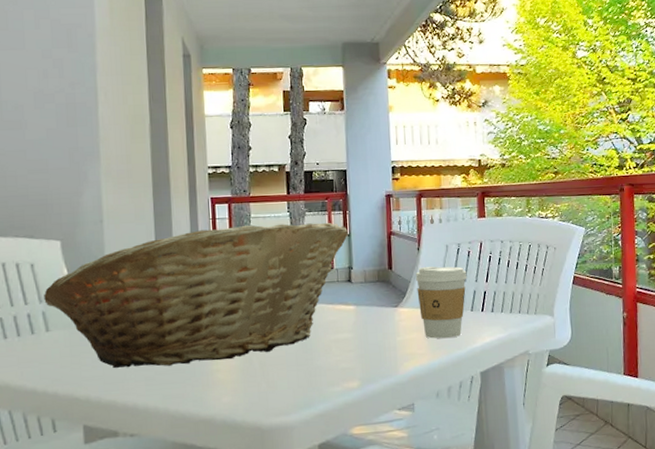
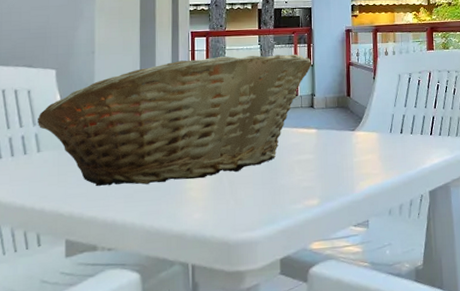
coffee cup: present [416,266,467,339] -> none [371,93,418,160]

